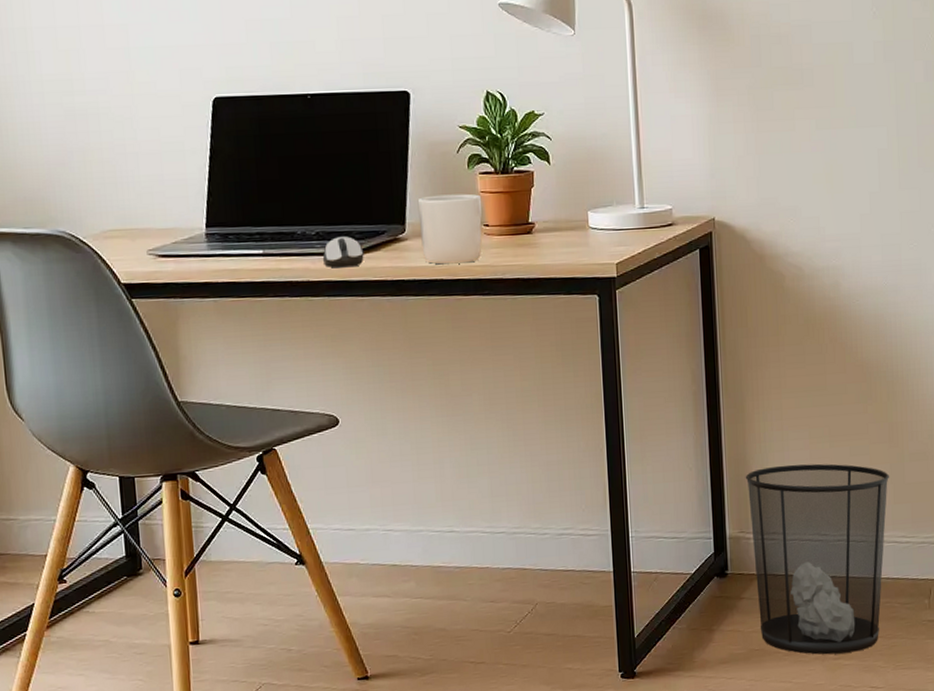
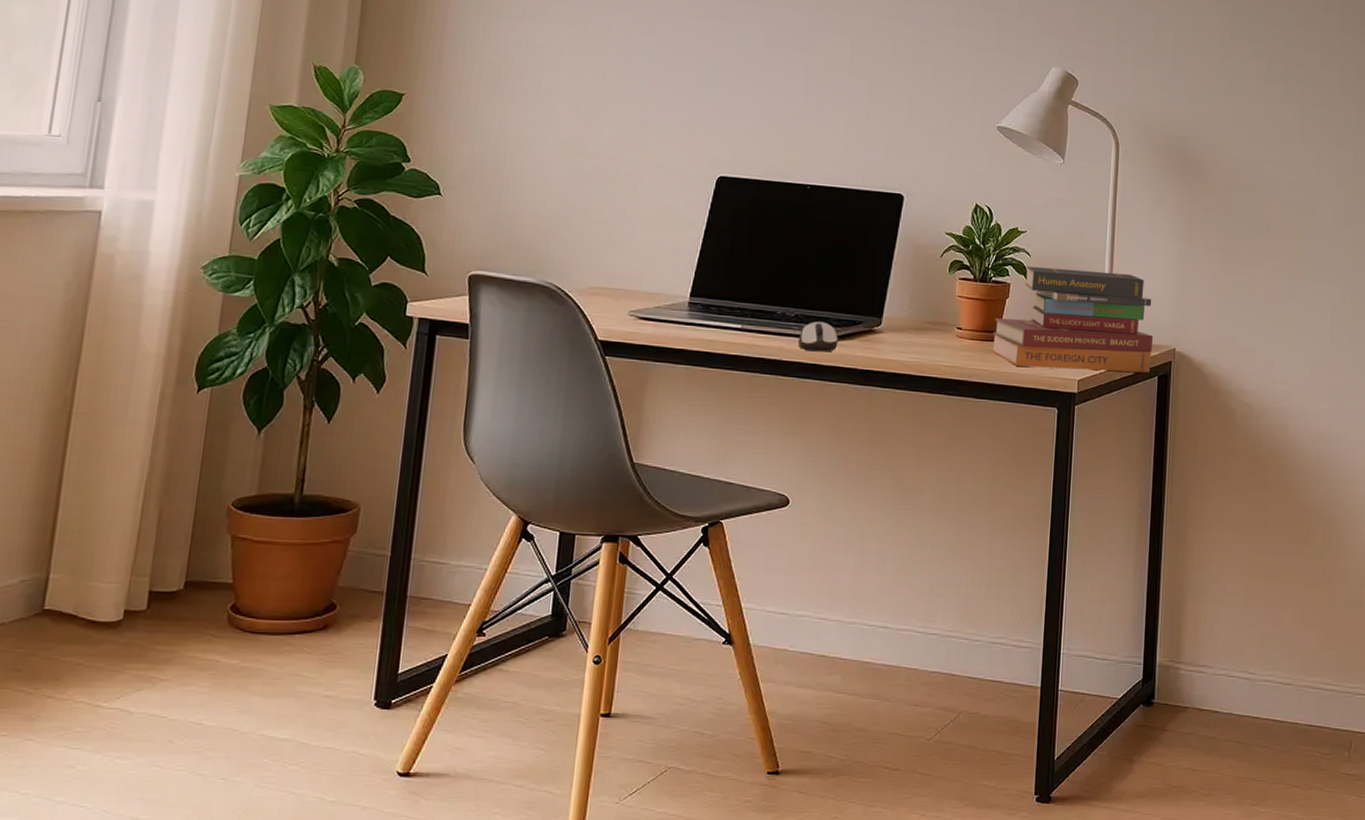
mug: present [417,193,482,265] -> none [894,294,958,362]
books: none [521,145,691,257] -> present [991,266,1154,373]
waste bin: present [745,463,890,655] -> none [1180,597,1320,799]

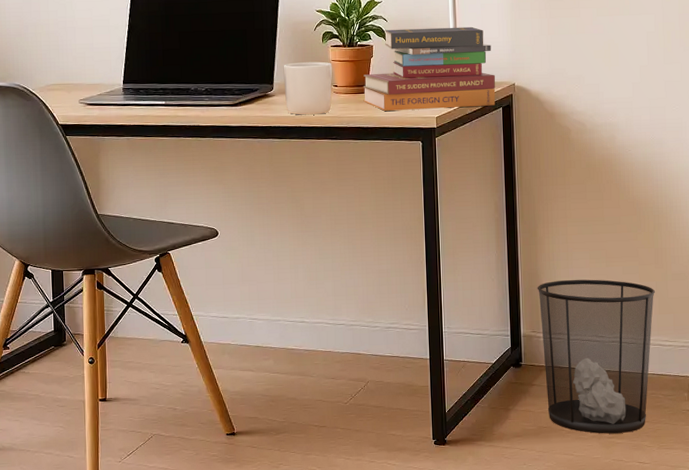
computer mouse: present [797,321,839,351] -> none [209,92,241,115]
mug: none [894,294,958,362] -> present [283,61,333,115]
waste bin: none [1180,597,1320,799] -> present [537,279,656,434]

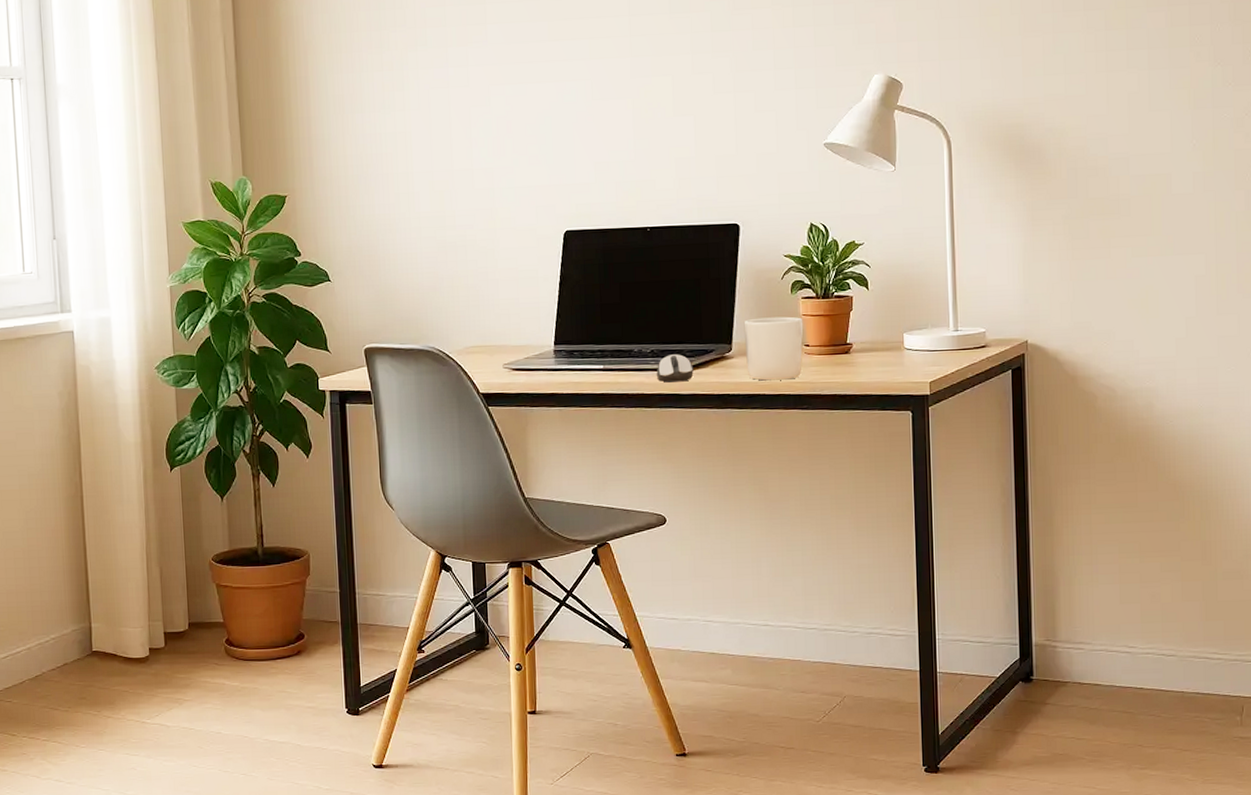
computer mouse: none [209,92,241,115] -> present [656,354,694,382]
books: present [363,26,496,111] -> none [840,272,1004,375]
waste bin: present [537,279,656,434] -> none [1052,577,1202,764]

